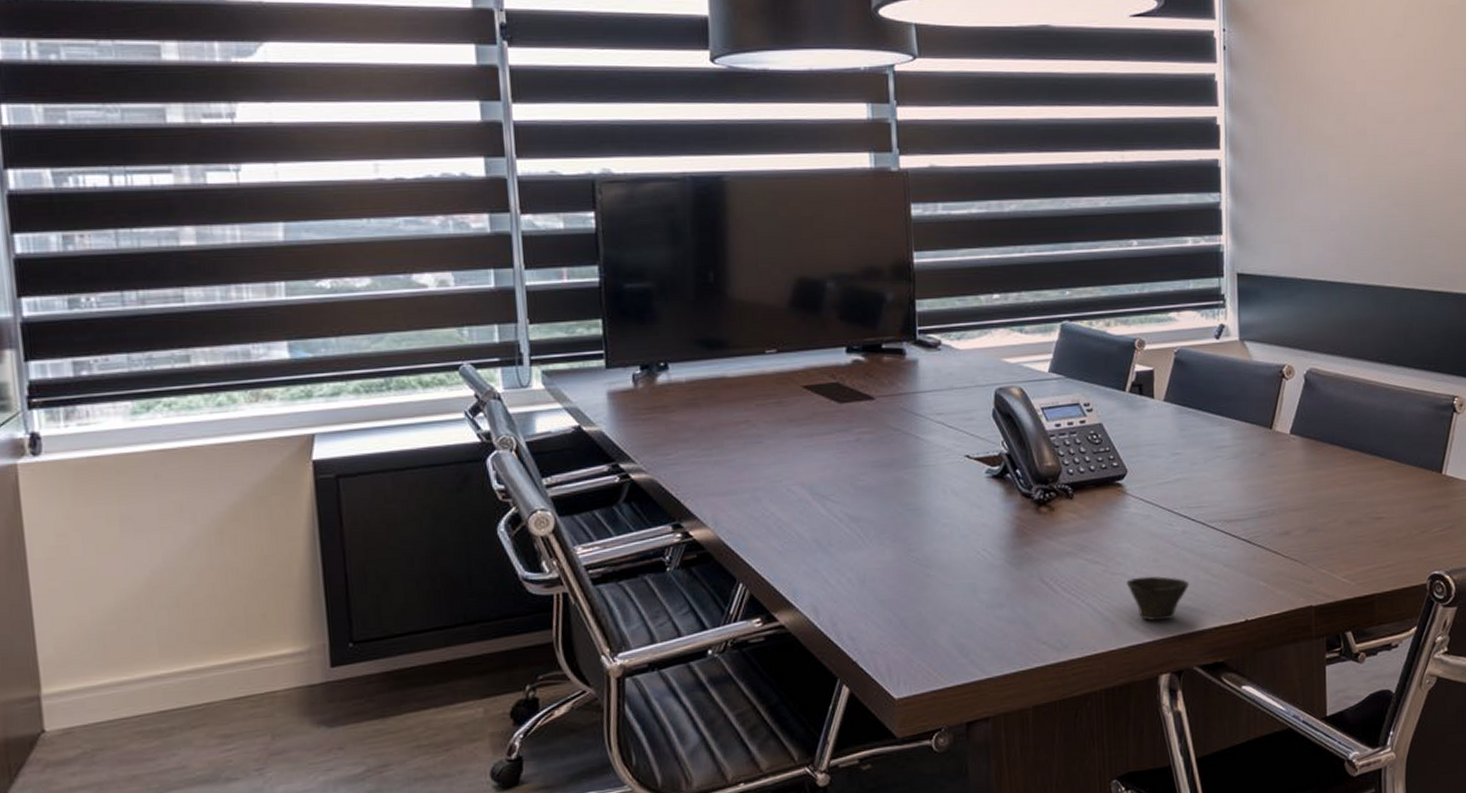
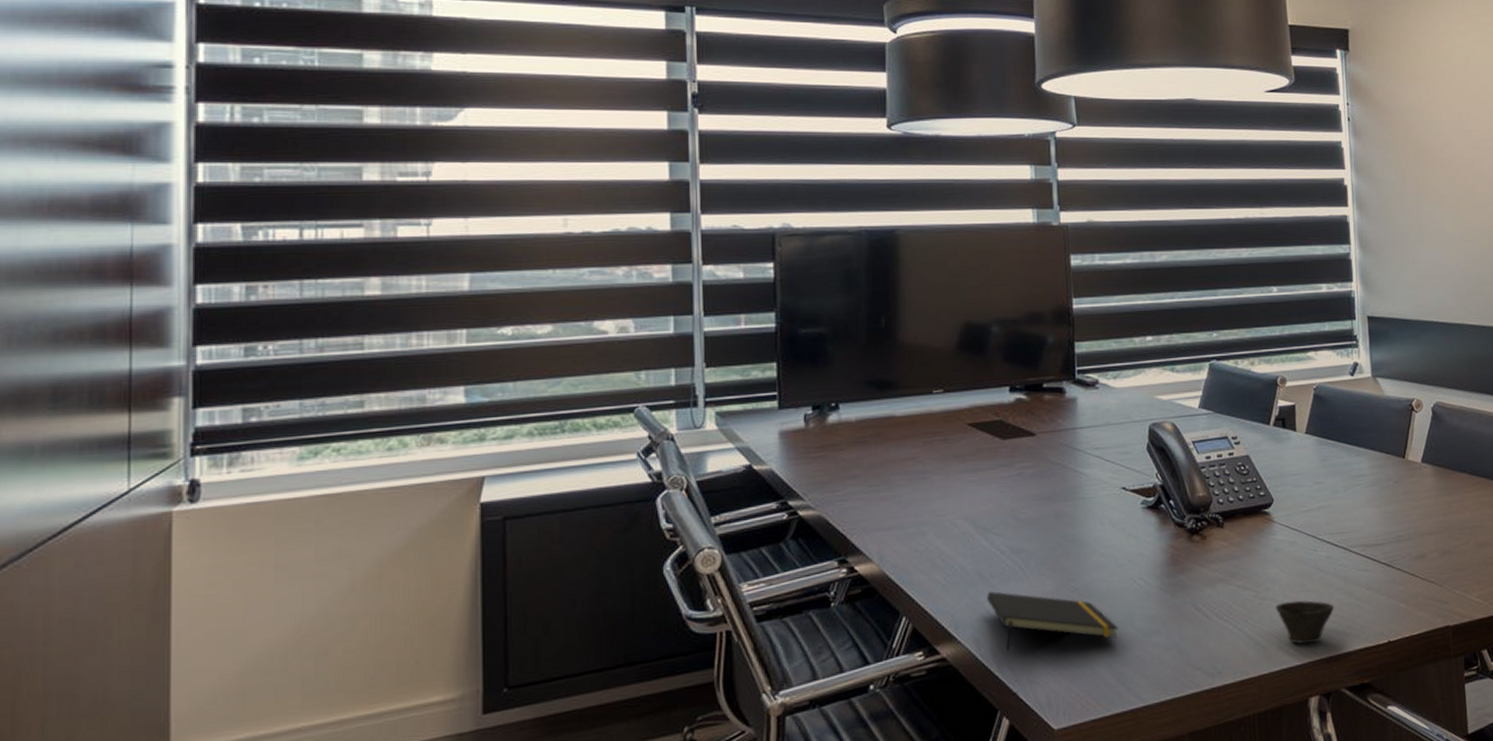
notepad: none [825,559,961,620] -> present [987,591,1118,651]

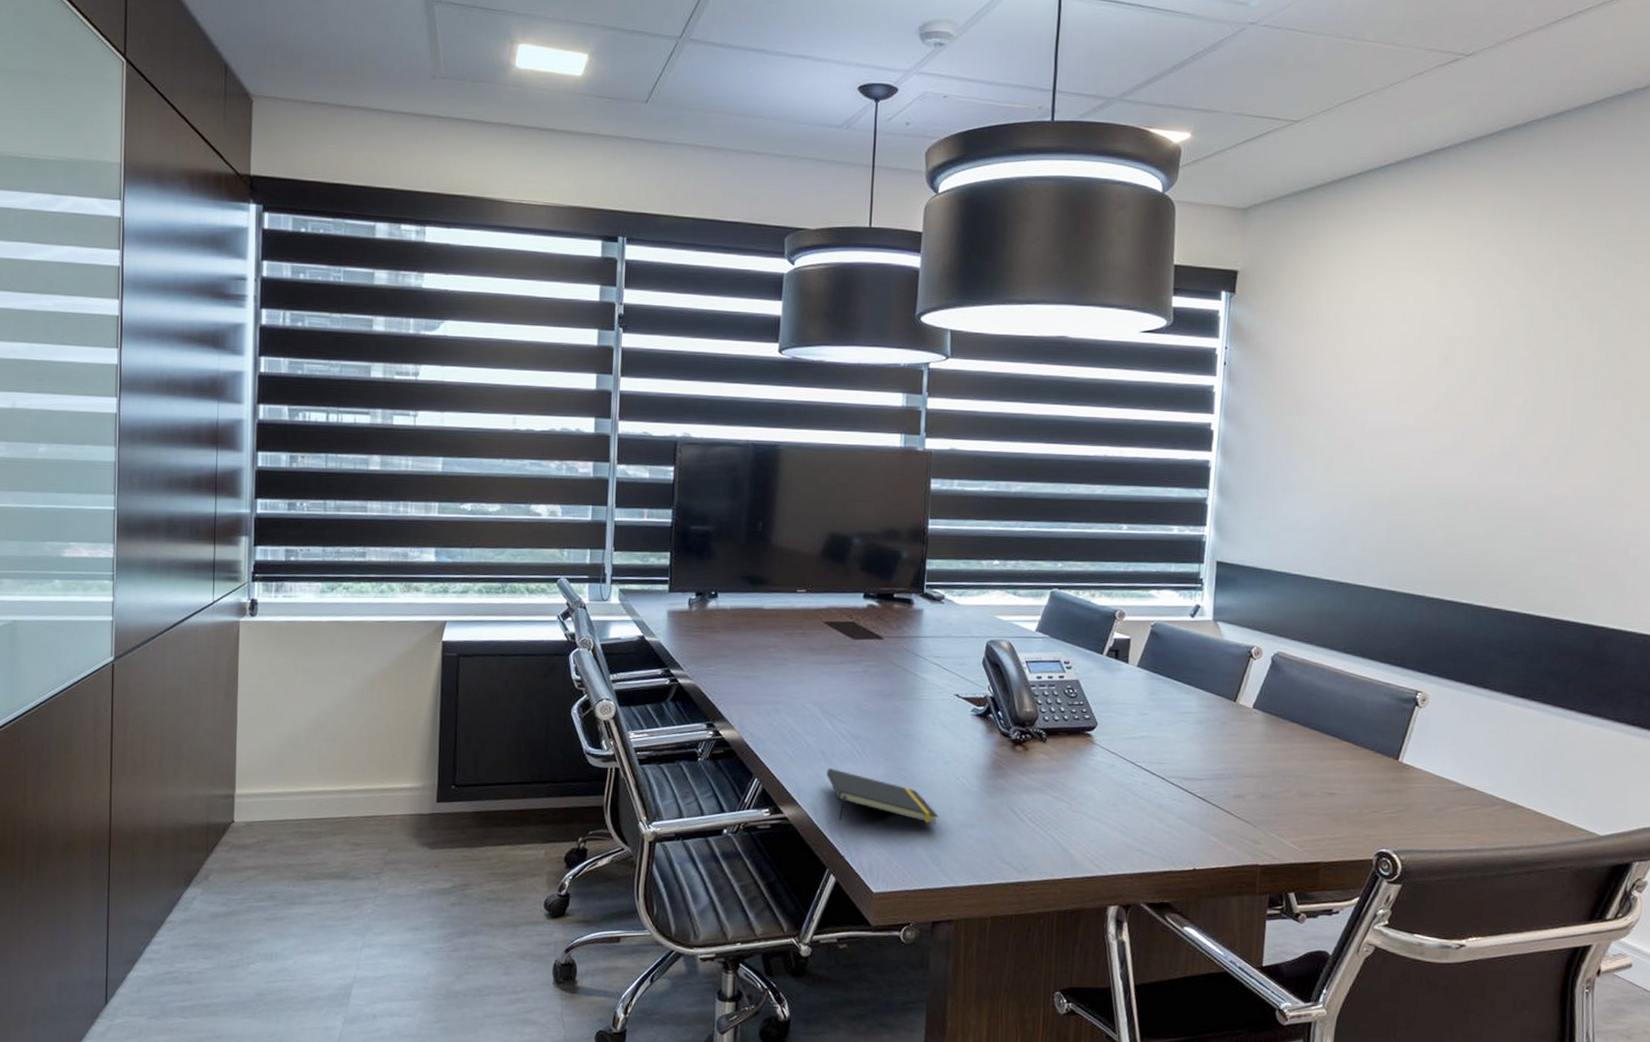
cup: present [1275,600,1335,645] -> none [1086,817,1144,859]

